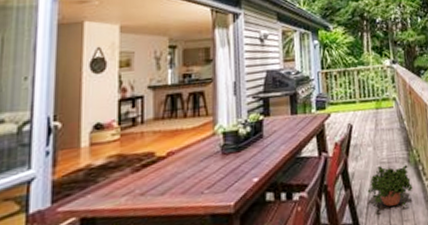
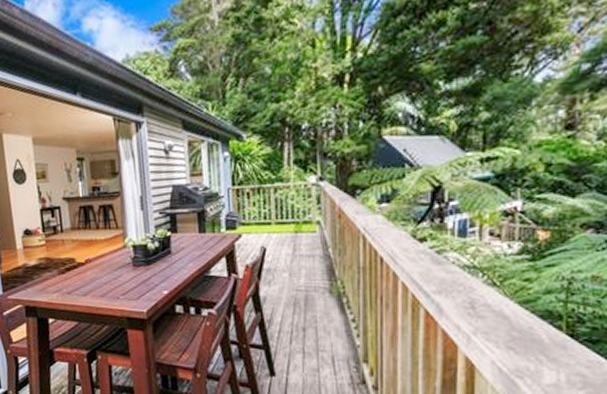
potted plant: present [367,165,413,208] -> none [280,294,333,338]

